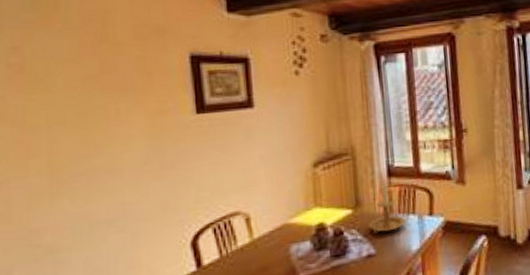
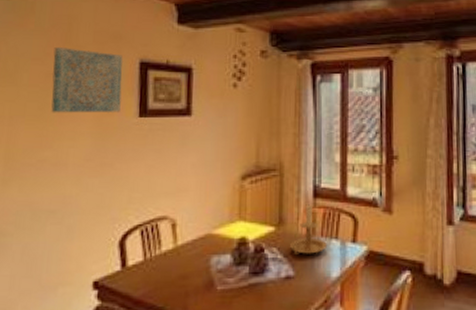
wall art: none [89,46,175,118] -> present [51,47,123,113]

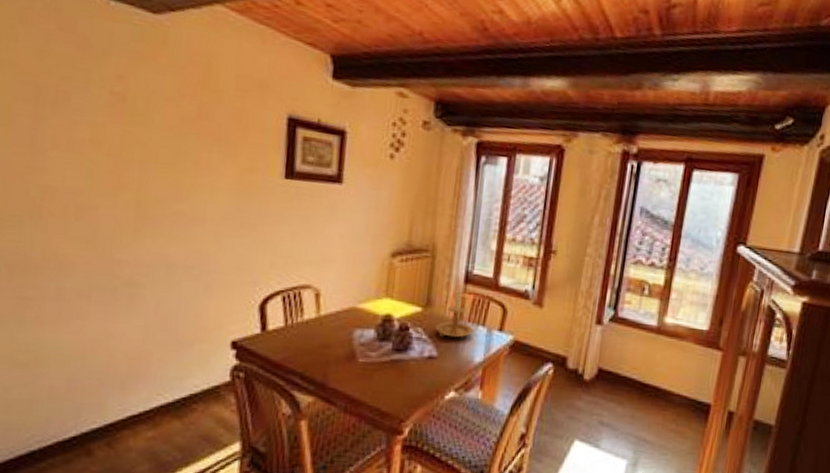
wall art: present [51,47,123,113] -> none [187,89,269,171]

